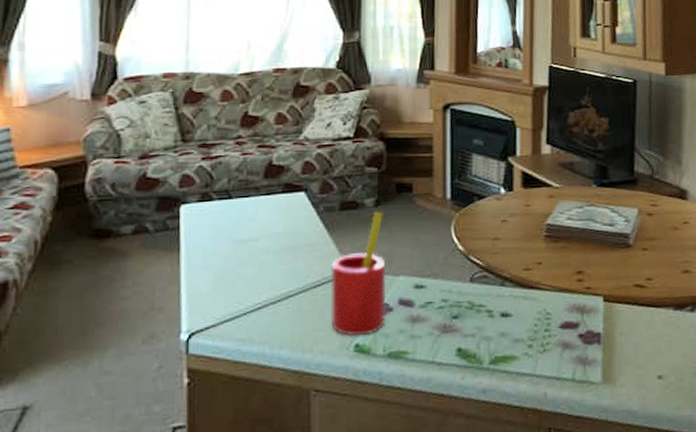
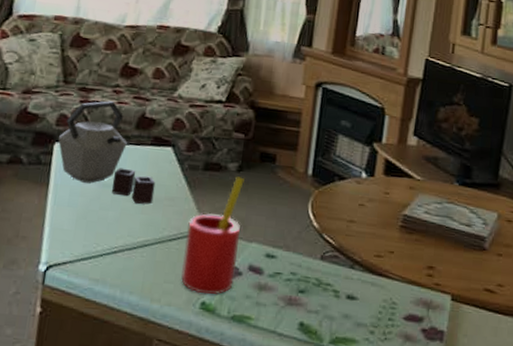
kettle: none [183,154,292,255] -> present [57,101,156,205]

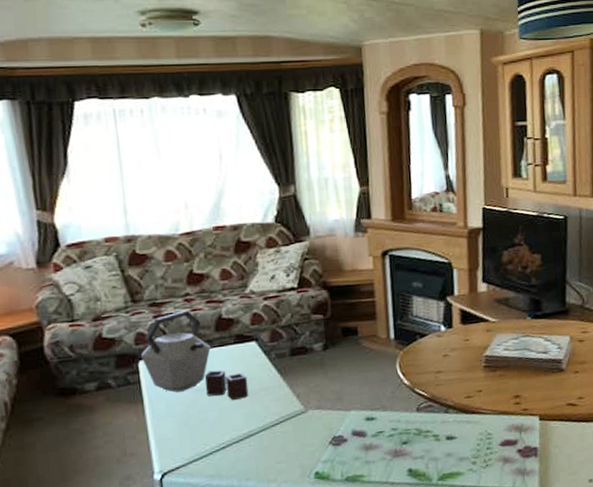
straw: present [181,176,245,295] -> none [287,354,341,466]

